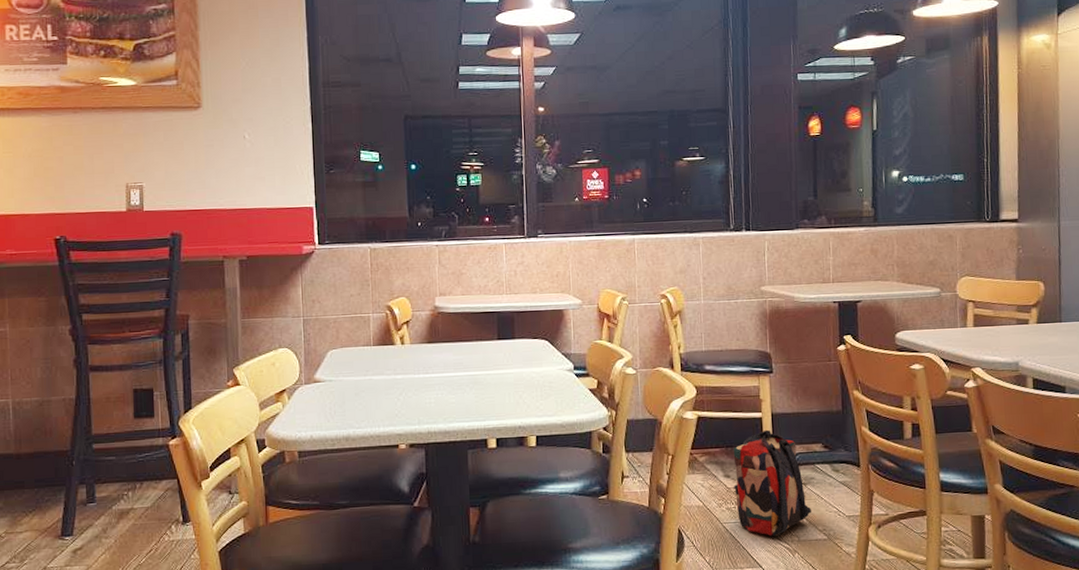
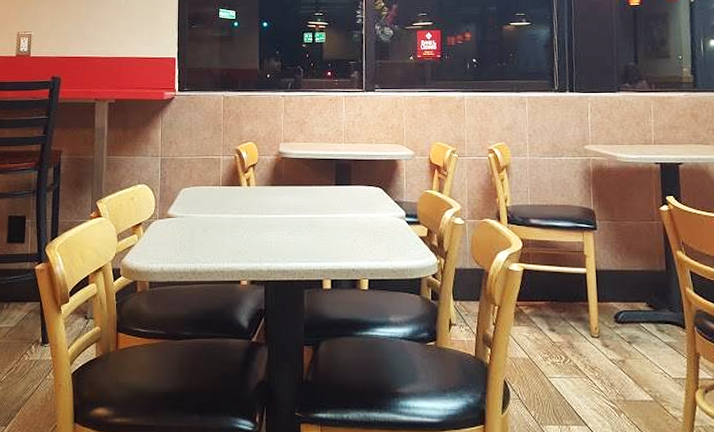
backpack: present [733,429,811,536] -> none [558,285,637,394]

